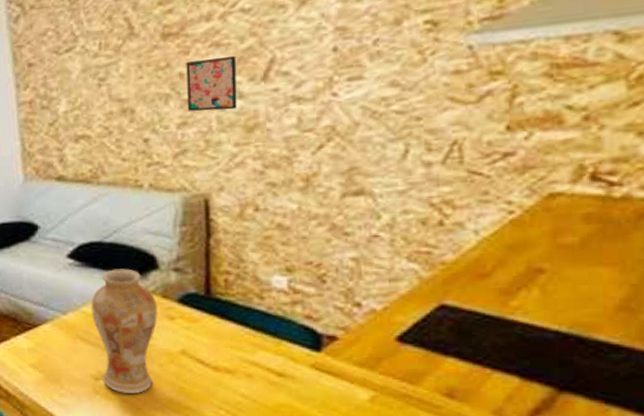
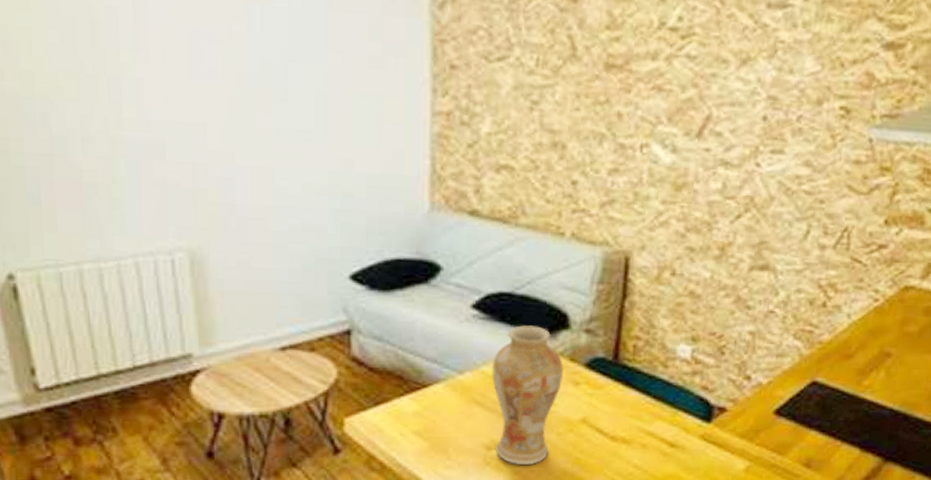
wall art: present [186,56,238,112] -> none [621,102,676,164]

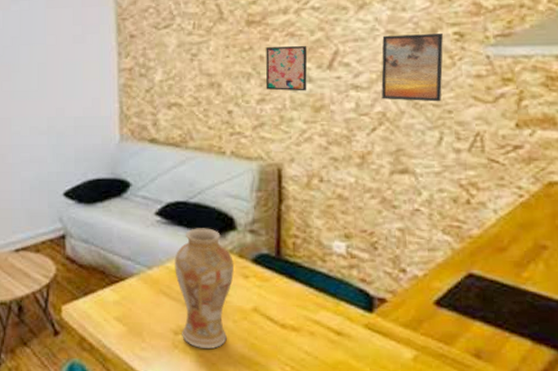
wall art: none [621,102,676,164] -> present [265,46,308,91]
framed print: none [752,102,830,189] -> present [381,34,444,102]

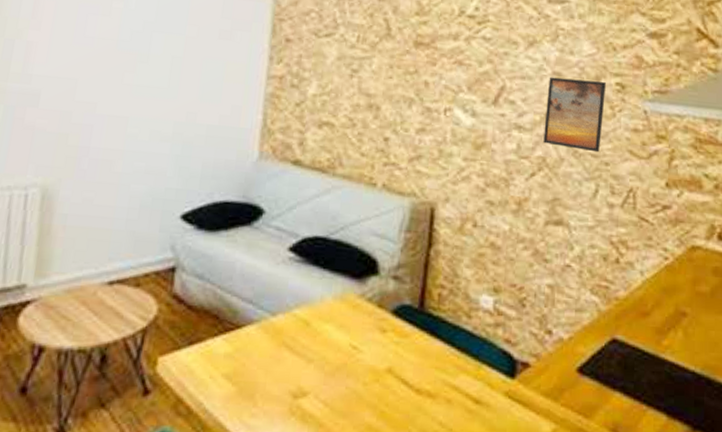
vase: present [173,228,234,349] -> none [302,269,372,417]
wall art: present [265,46,308,91] -> none [427,73,474,126]

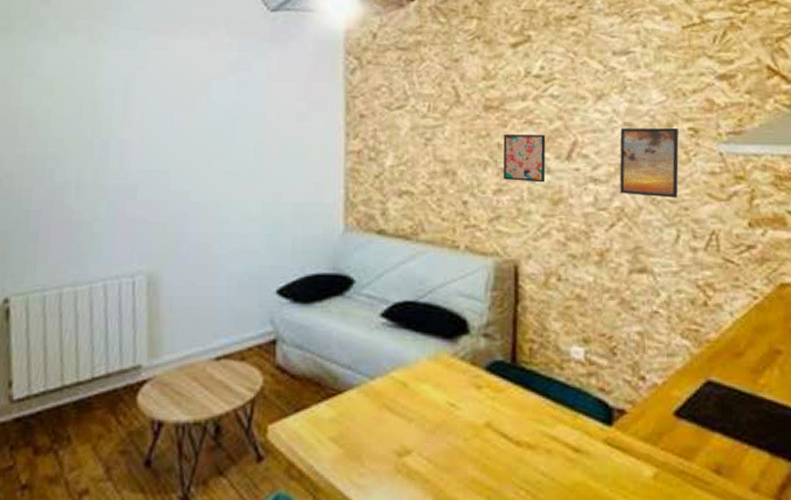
wall art: none [427,73,474,126] -> present [503,134,546,183]

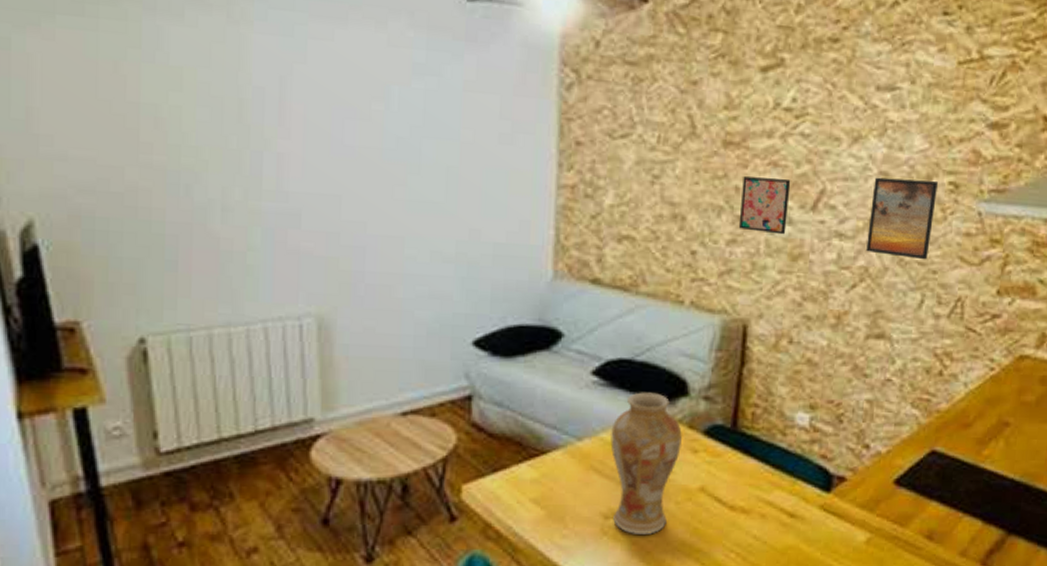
vase: none [399,331,465,472] -> present [609,392,682,535]

